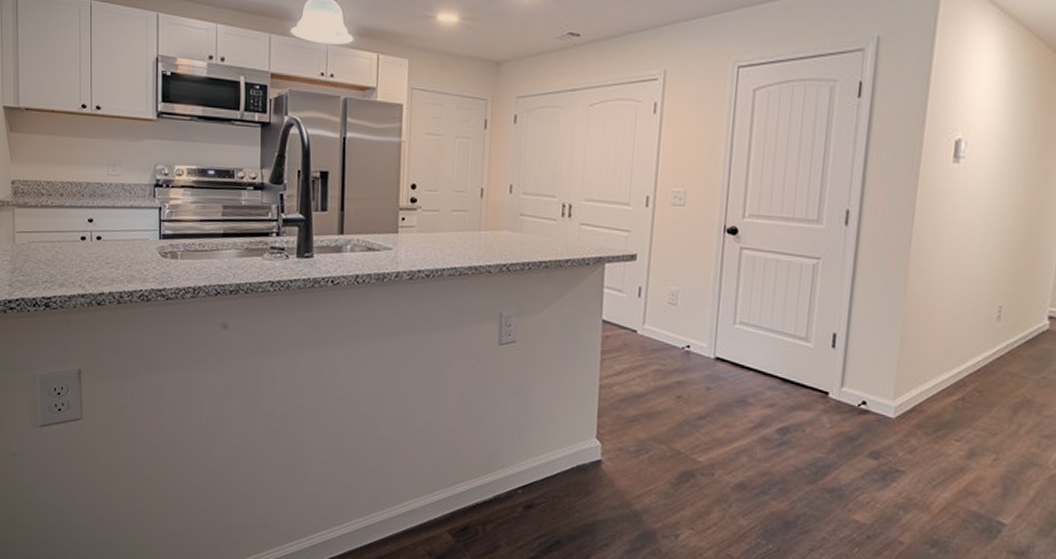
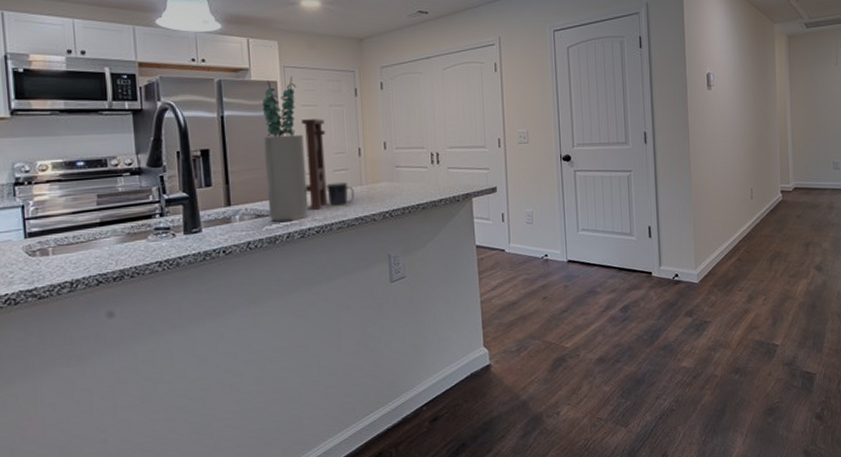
vase: none [380,99,424,260] -> present [262,76,309,222]
paper towel holder: none [420,149,448,251] -> present [300,119,328,210]
mug: none [442,223,471,253] -> present [326,181,355,209]

